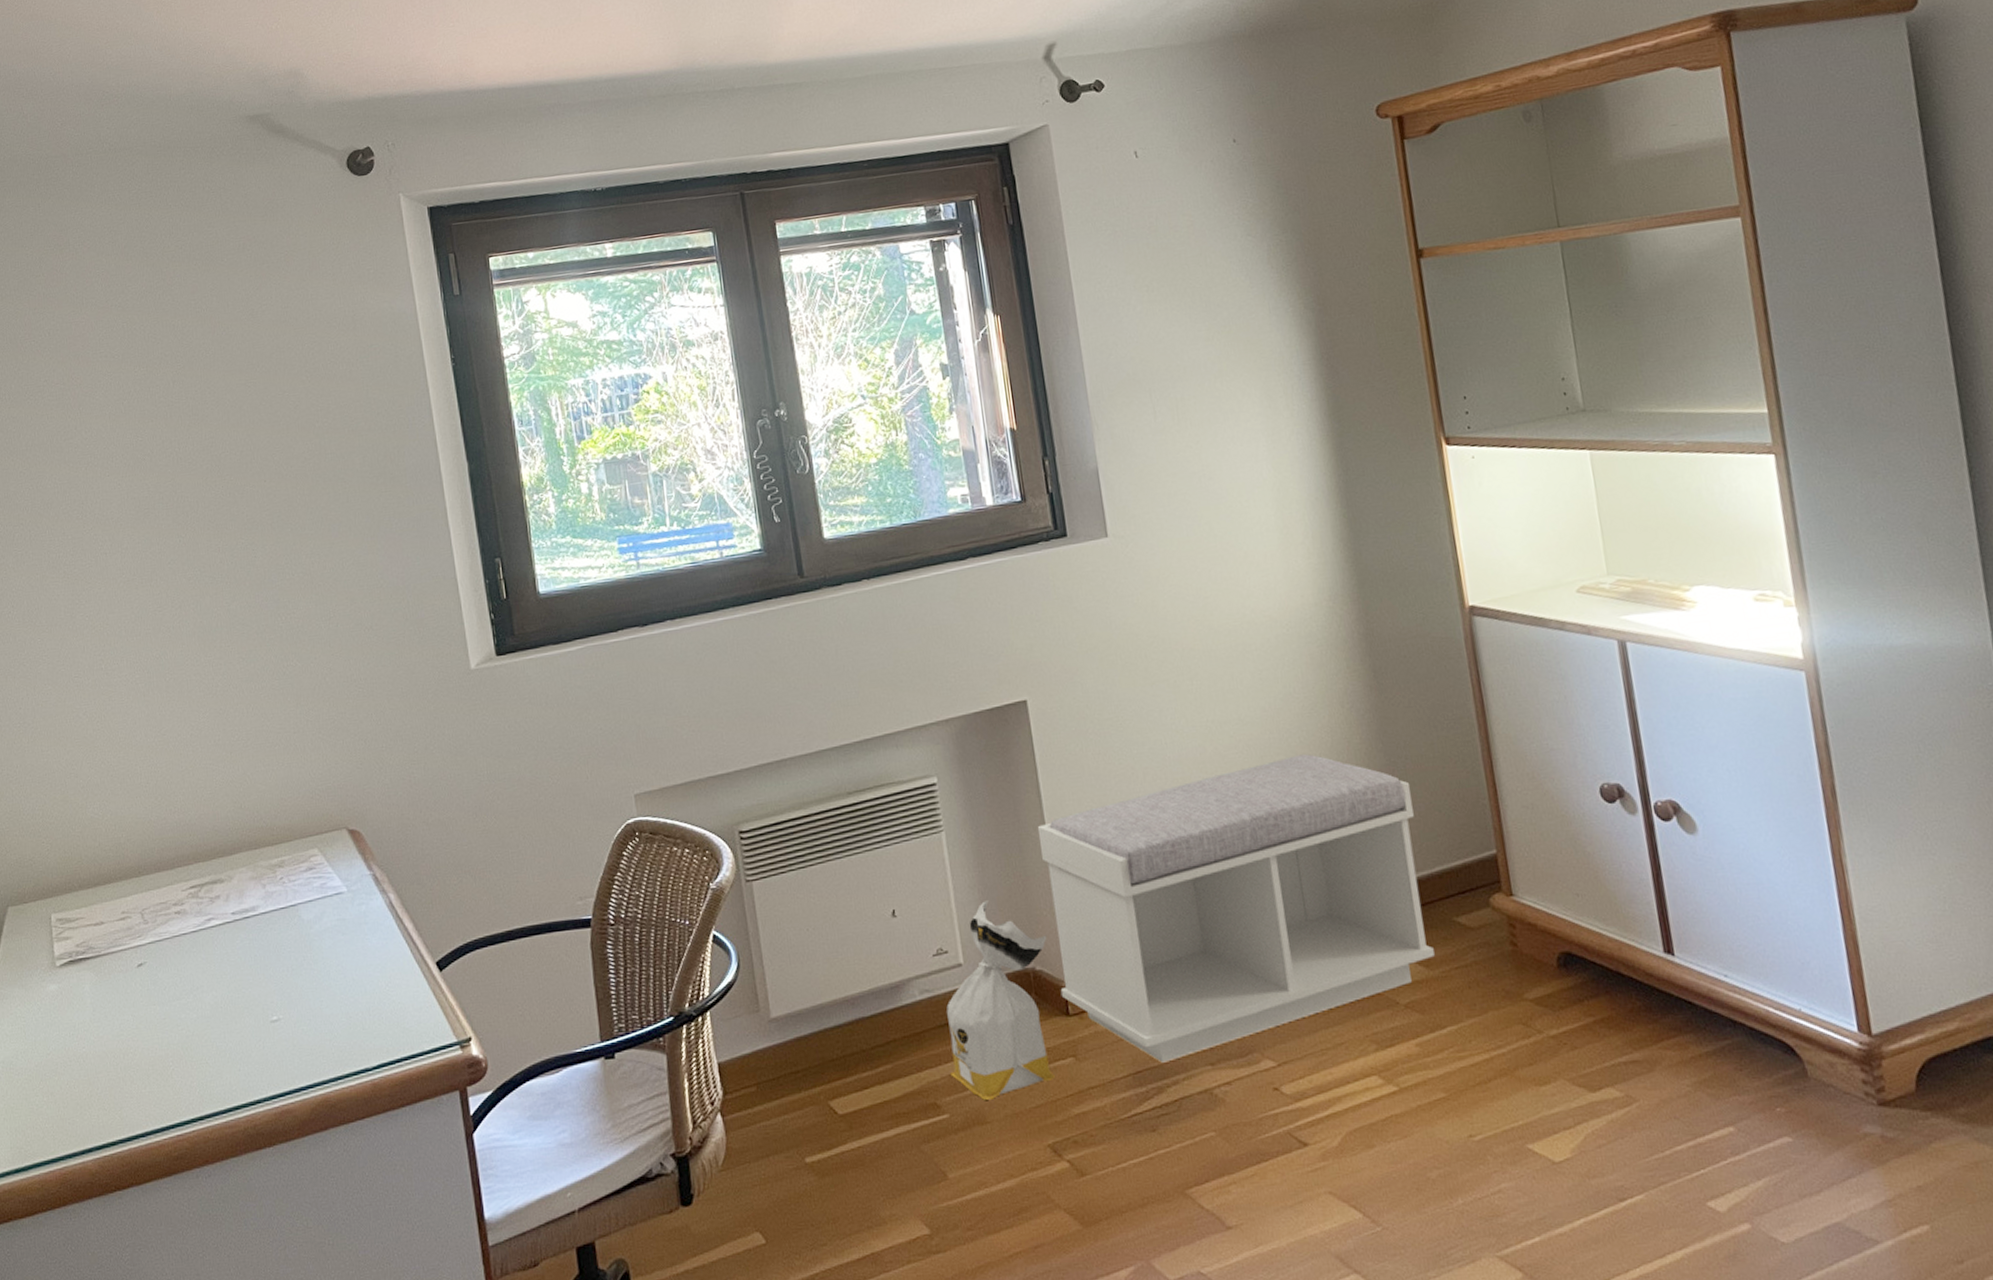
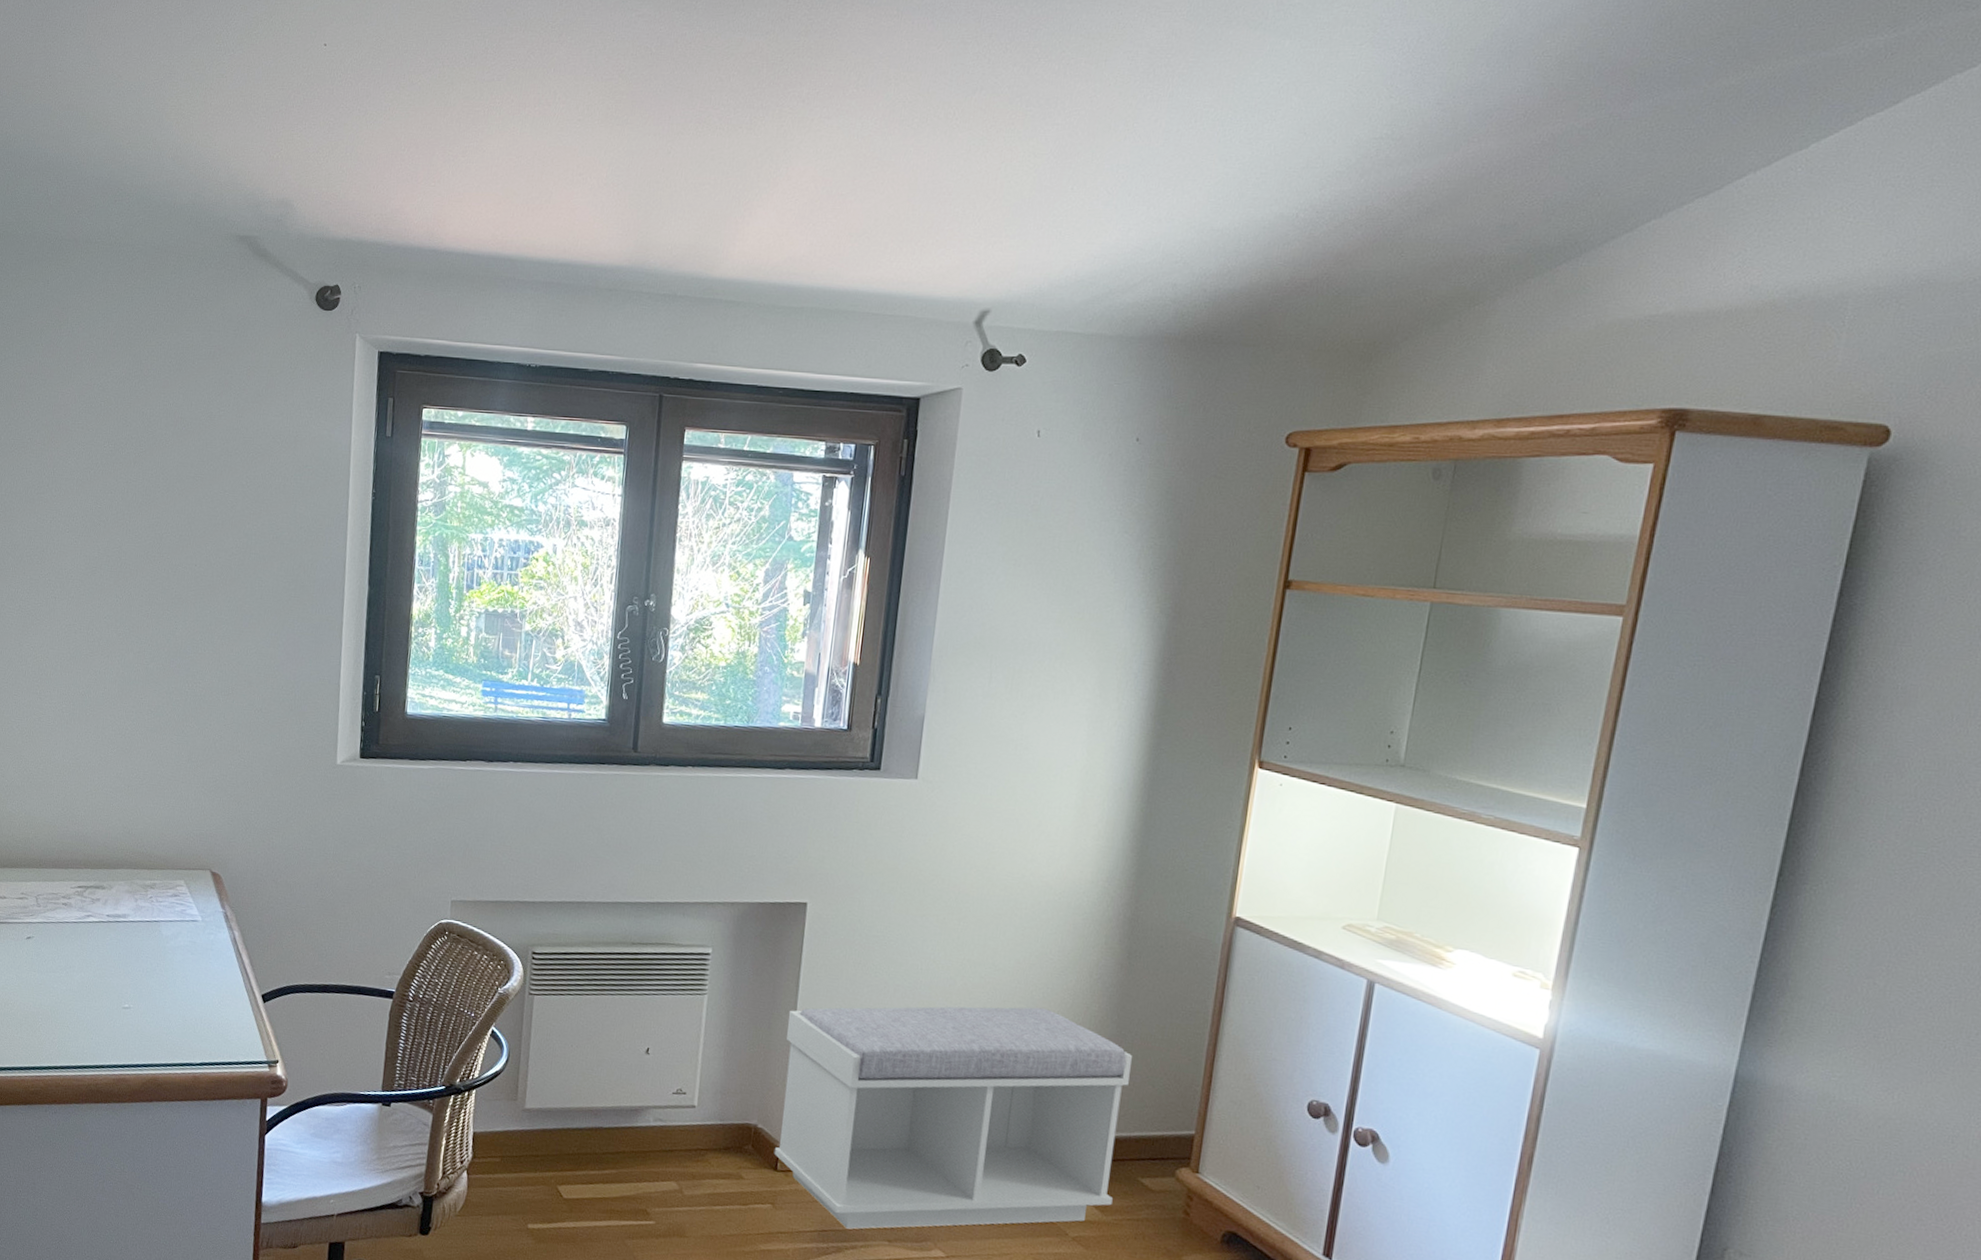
bag: present [946,900,1055,1100] -> none [664,1060,774,1220]

